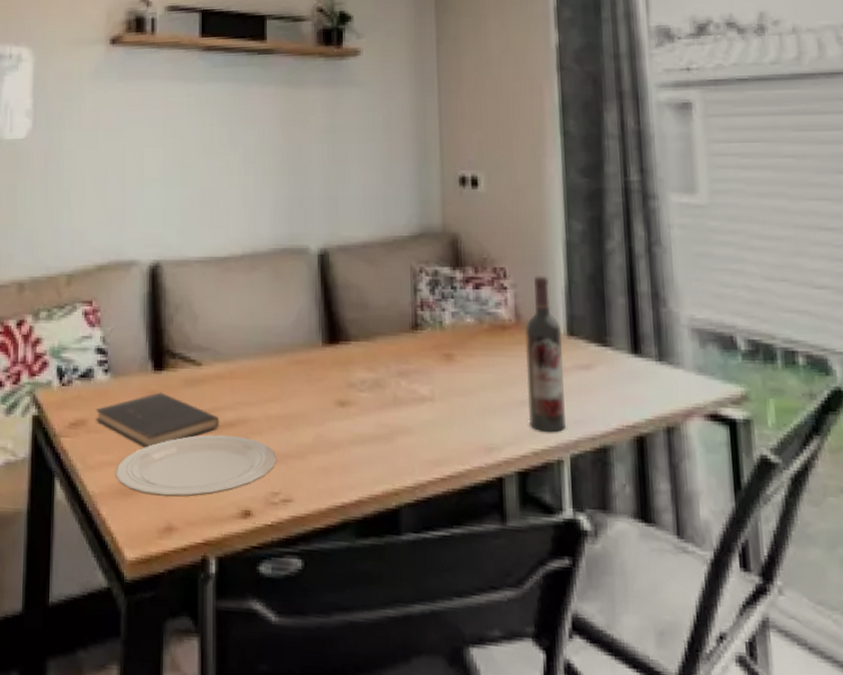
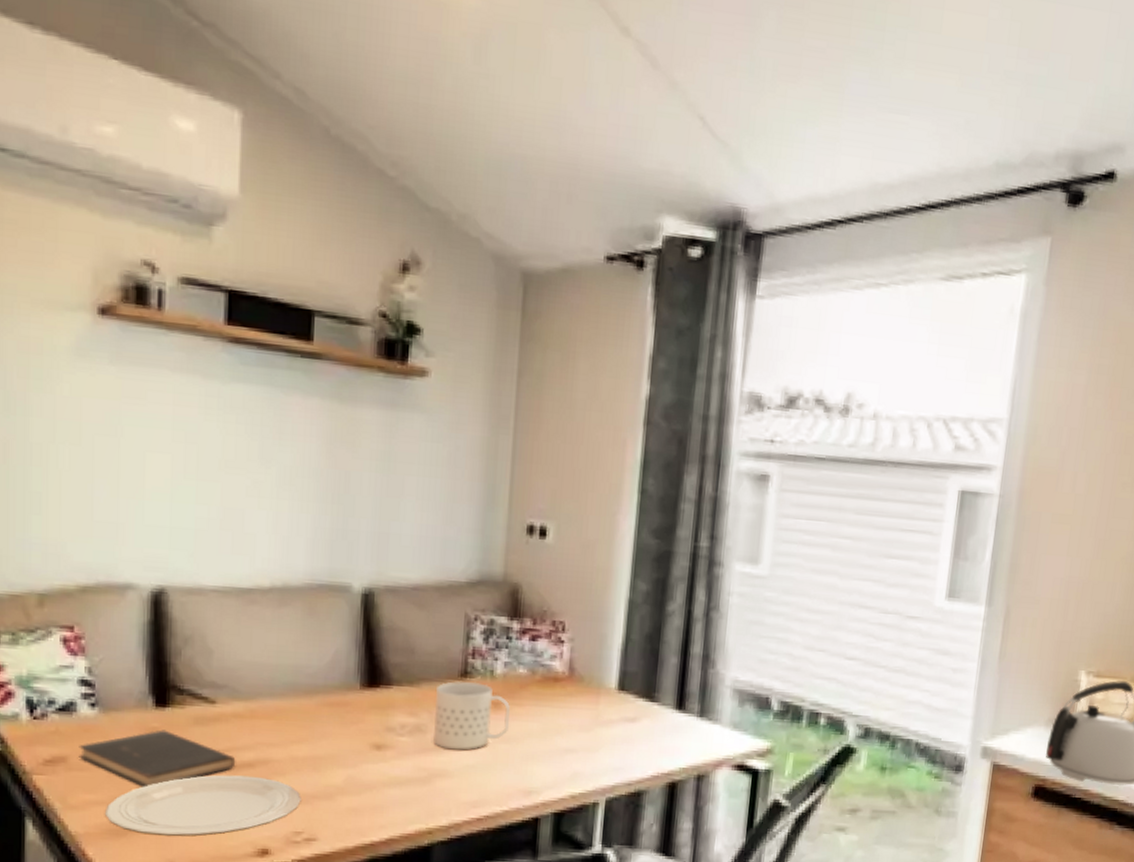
mug: none [390,333,463,405] -> present [433,680,511,750]
wine bottle: present [525,274,566,433] -> none [569,630,613,779]

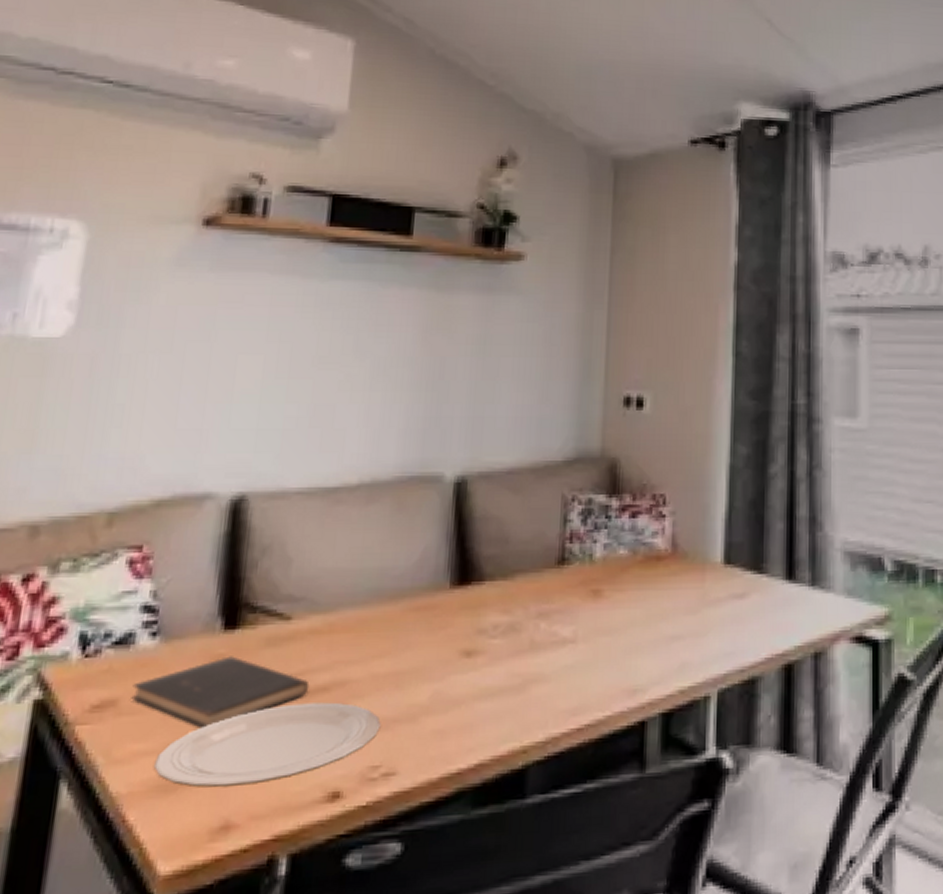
mug: present [433,680,511,750] -> none [529,568,612,649]

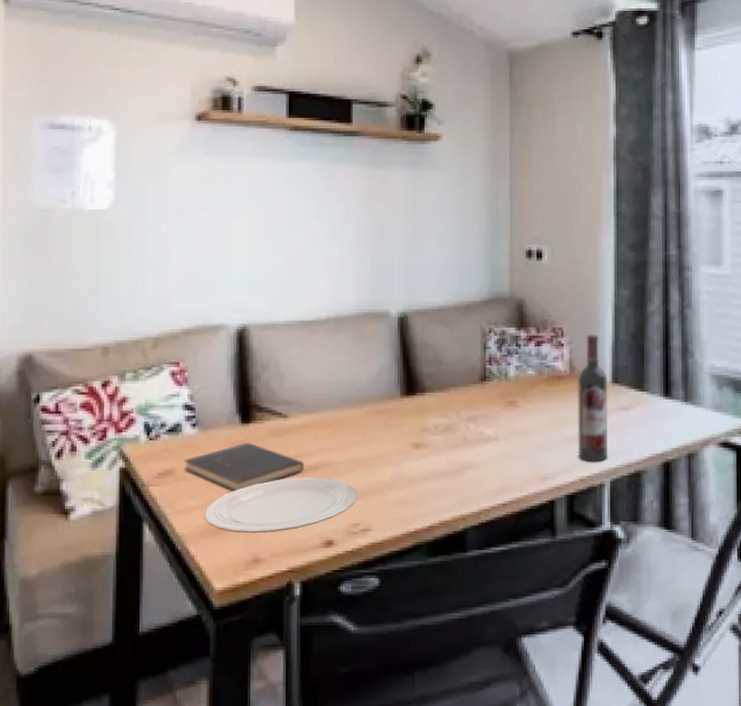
wine bottle: none [677,501,718,668] -> present [577,333,607,463]

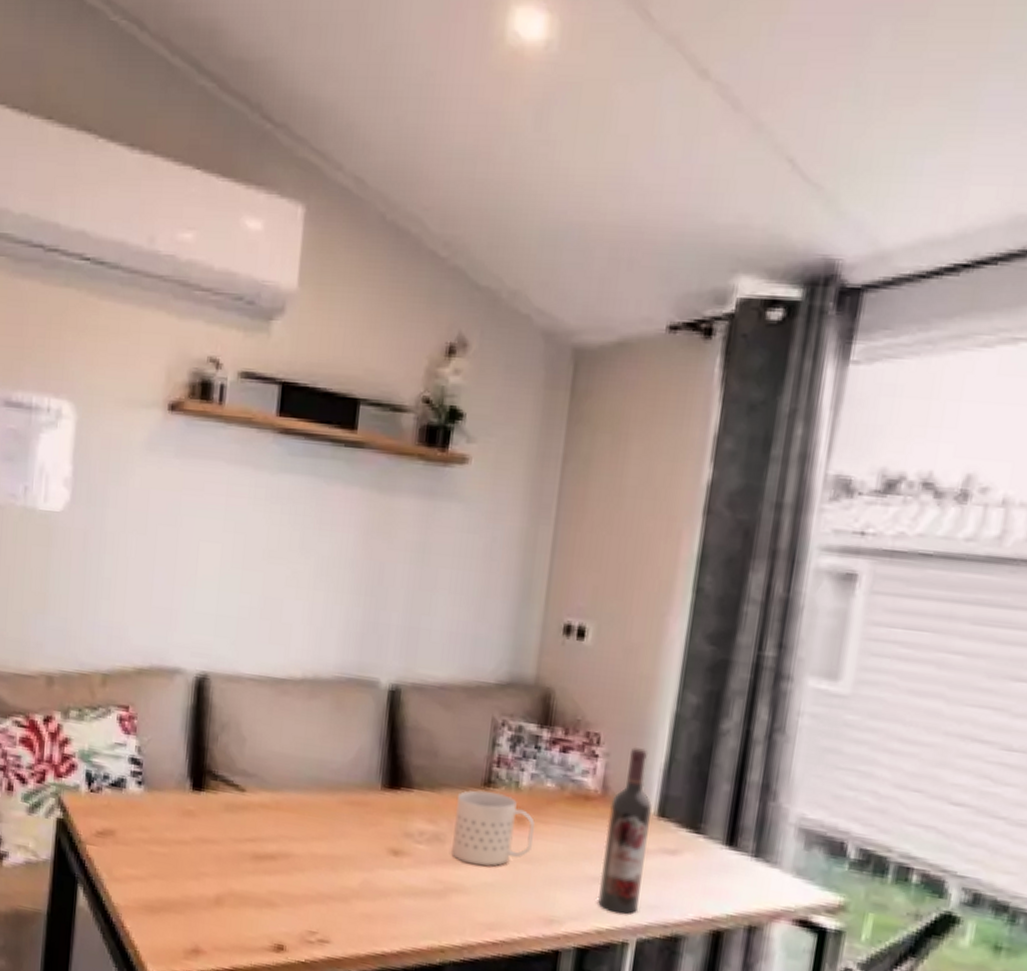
hardcover book: present [183,442,305,492] -> none [125,813,260,868]
plate: present [203,477,357,534] -> none [142,862,318,924]
mug: none [461,384,524,444] -> present [452,790,535,867]

